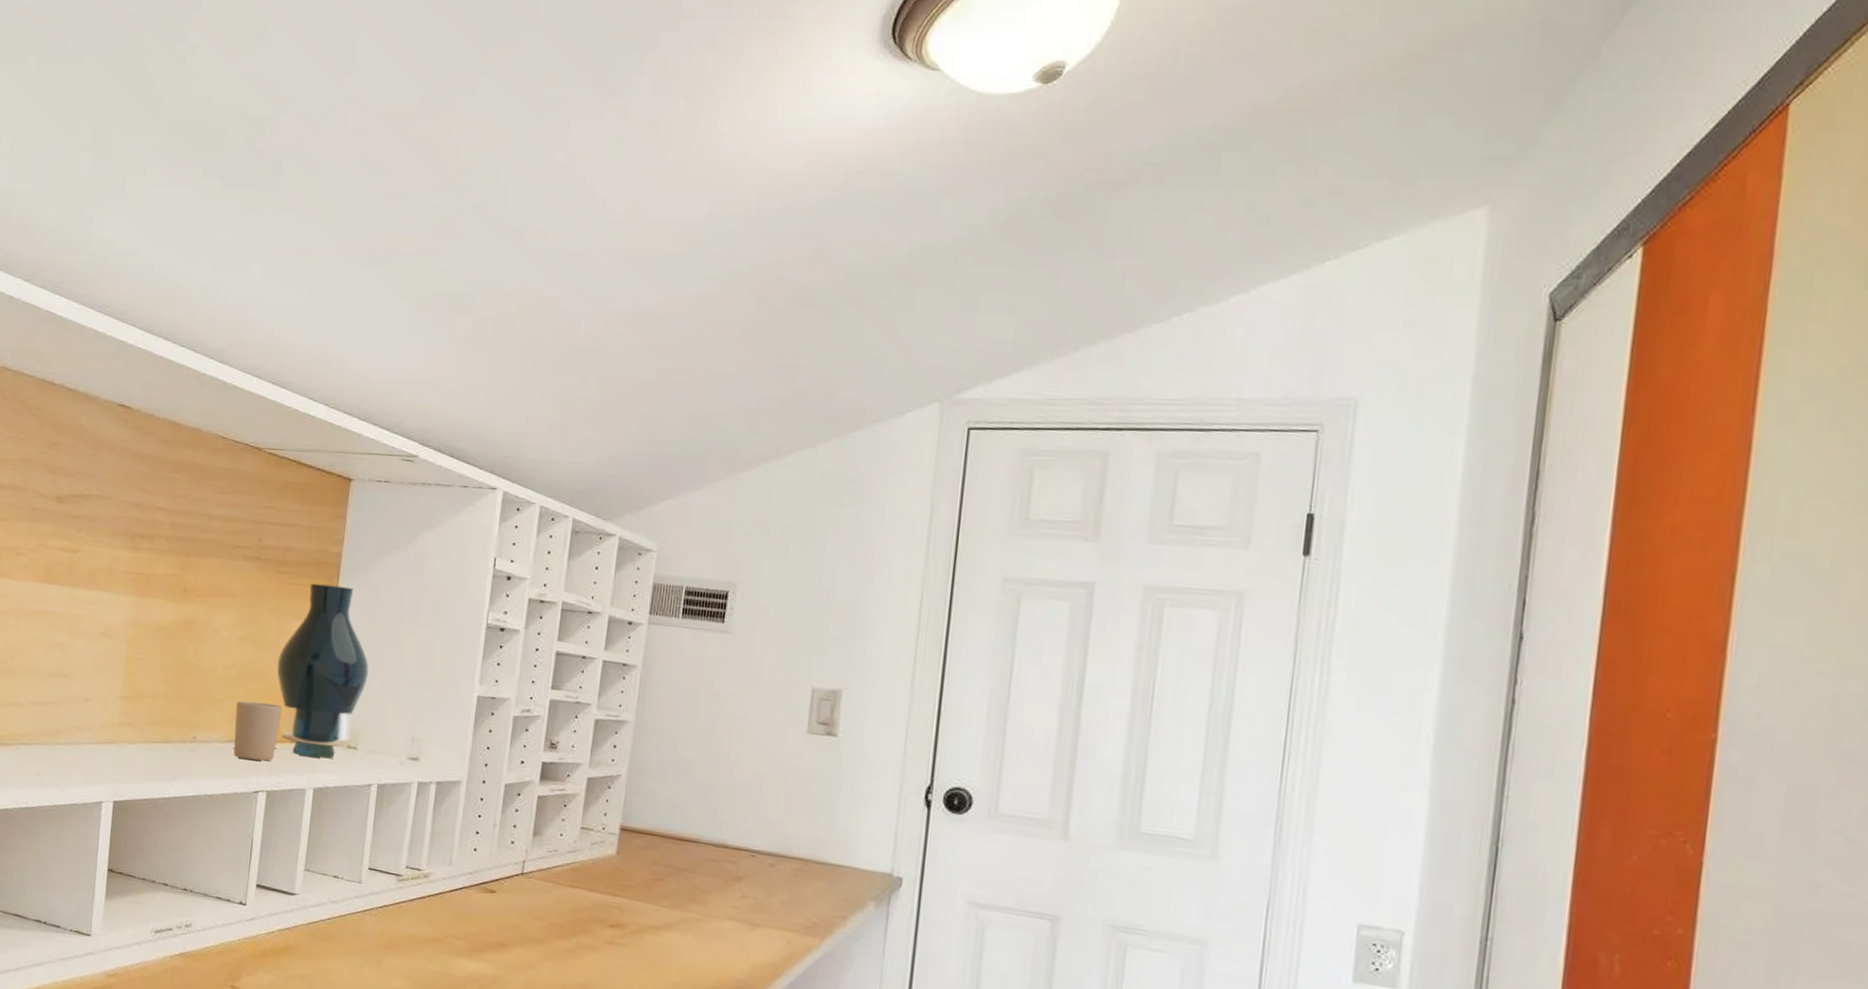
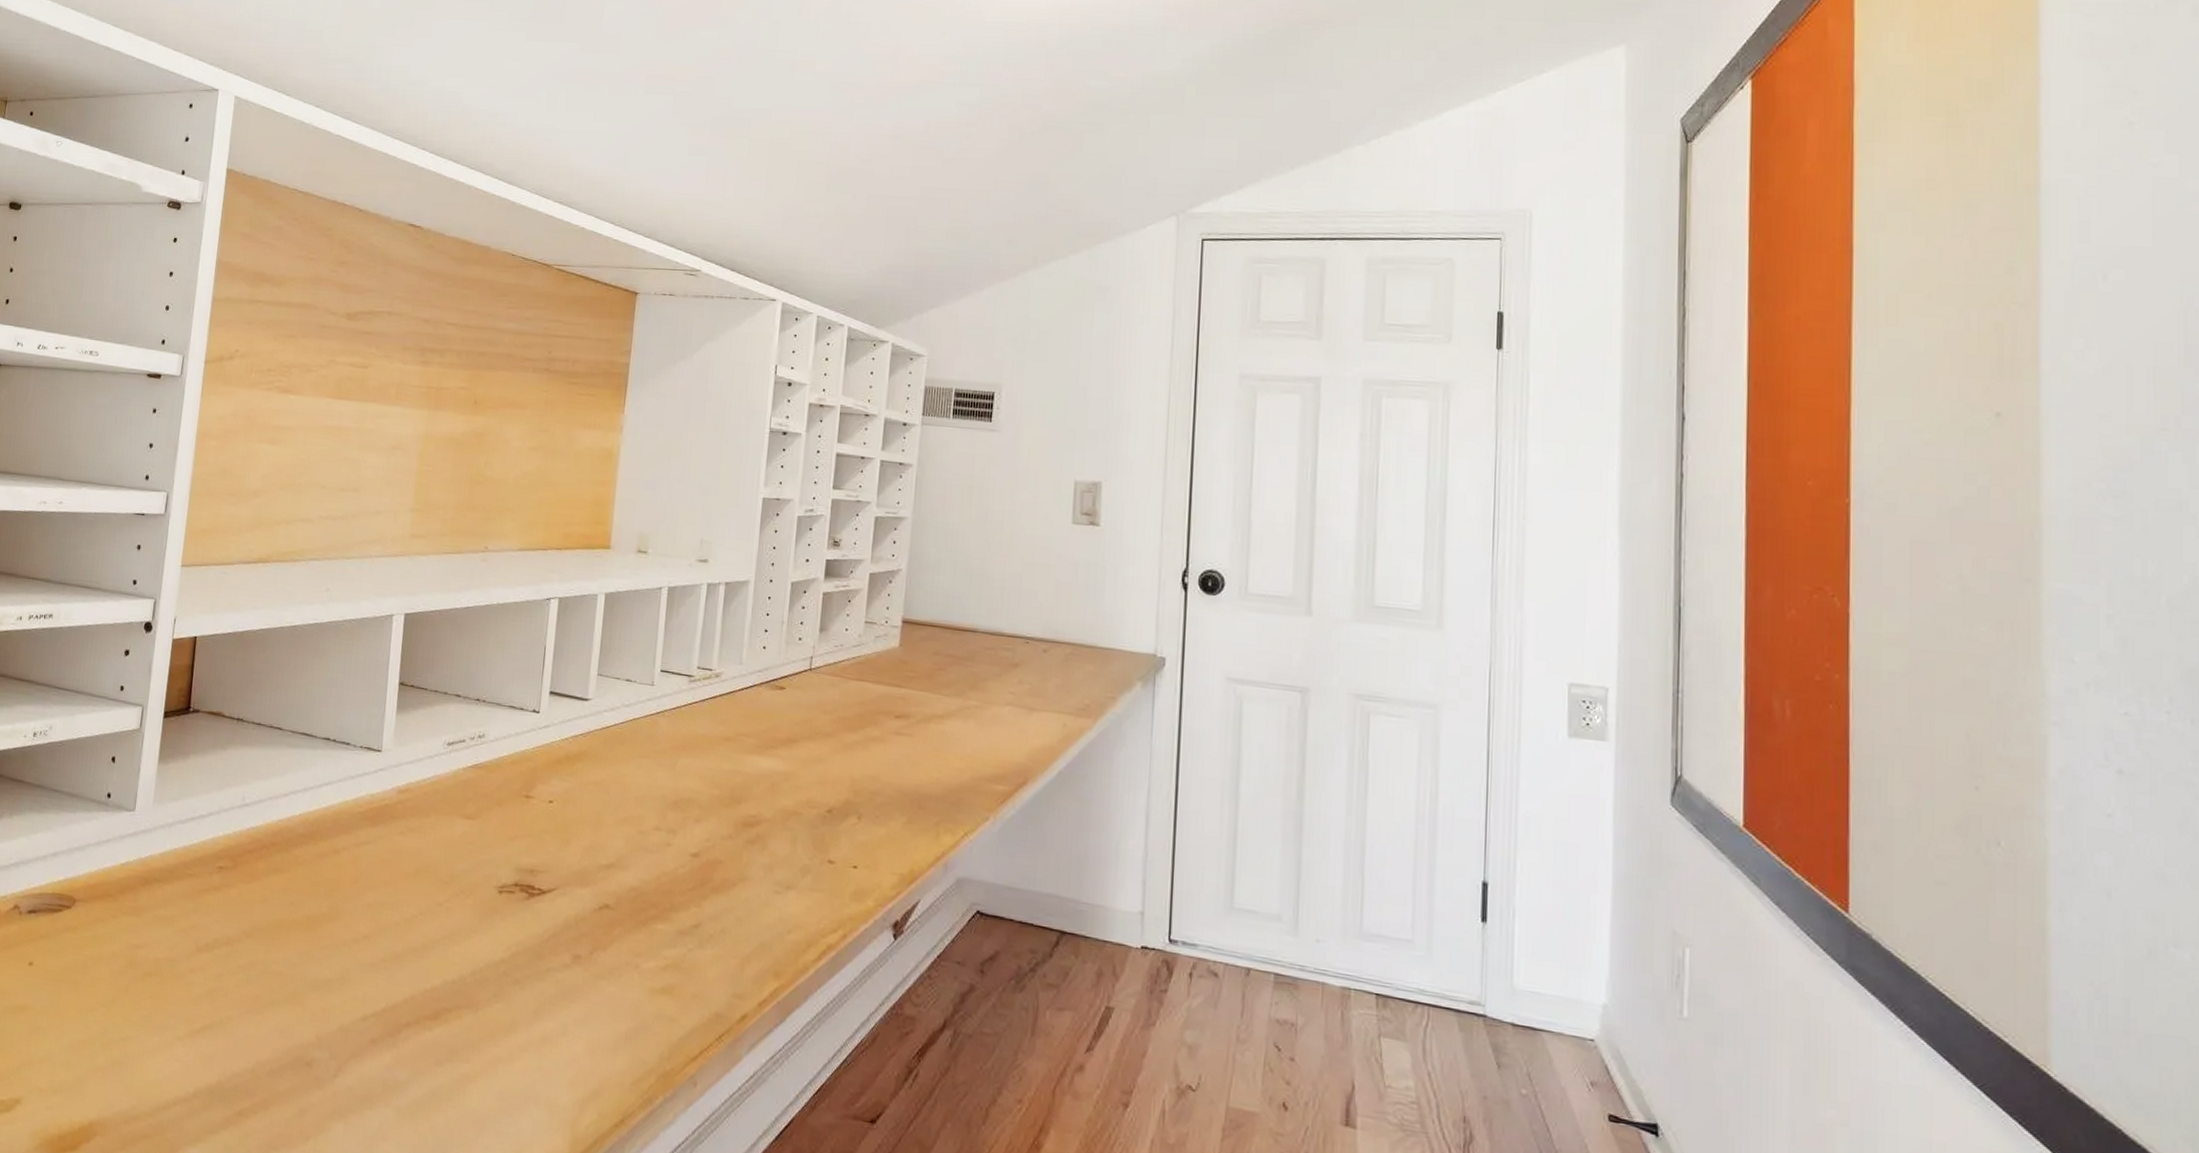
mug: present [233,701,283,761] -> none [525,509,574,568]
vase: present [276,583,369,759] -> none [567,393,658,563]

